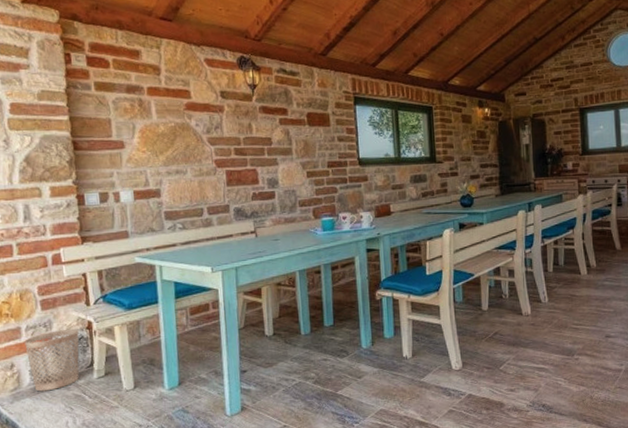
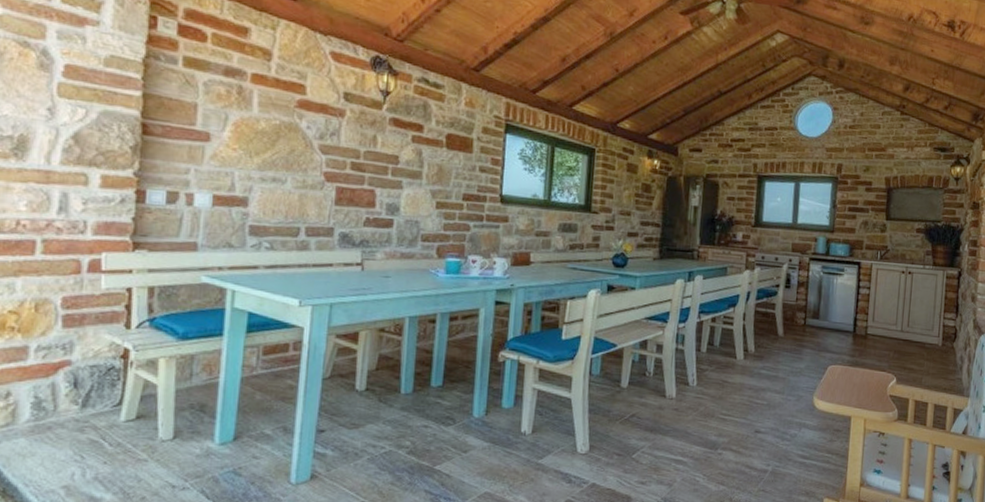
wastebasket: present [24,328,79,392] -> none [30,355,109,432]

